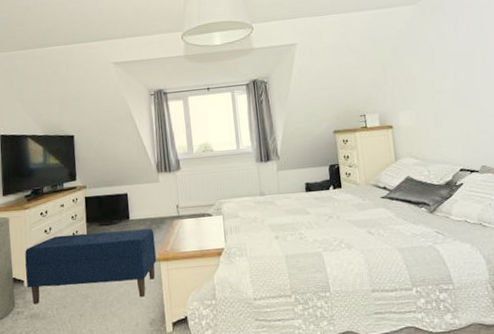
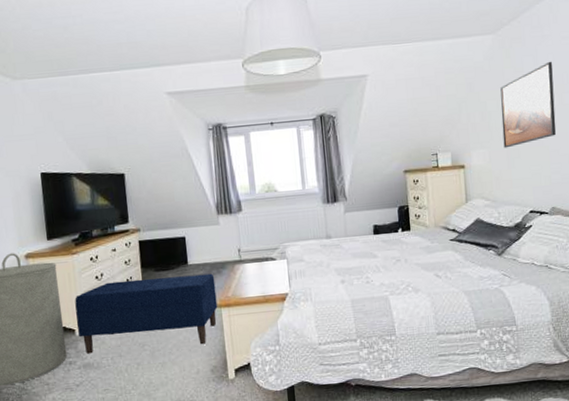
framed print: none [424,27,482,109] -> present [500,61,556,148]

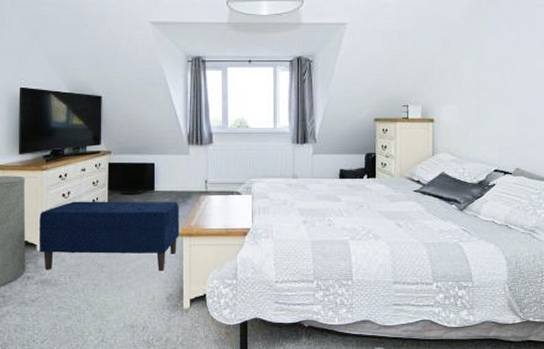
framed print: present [500,61,556,148] -> none [473,26,527,106]

